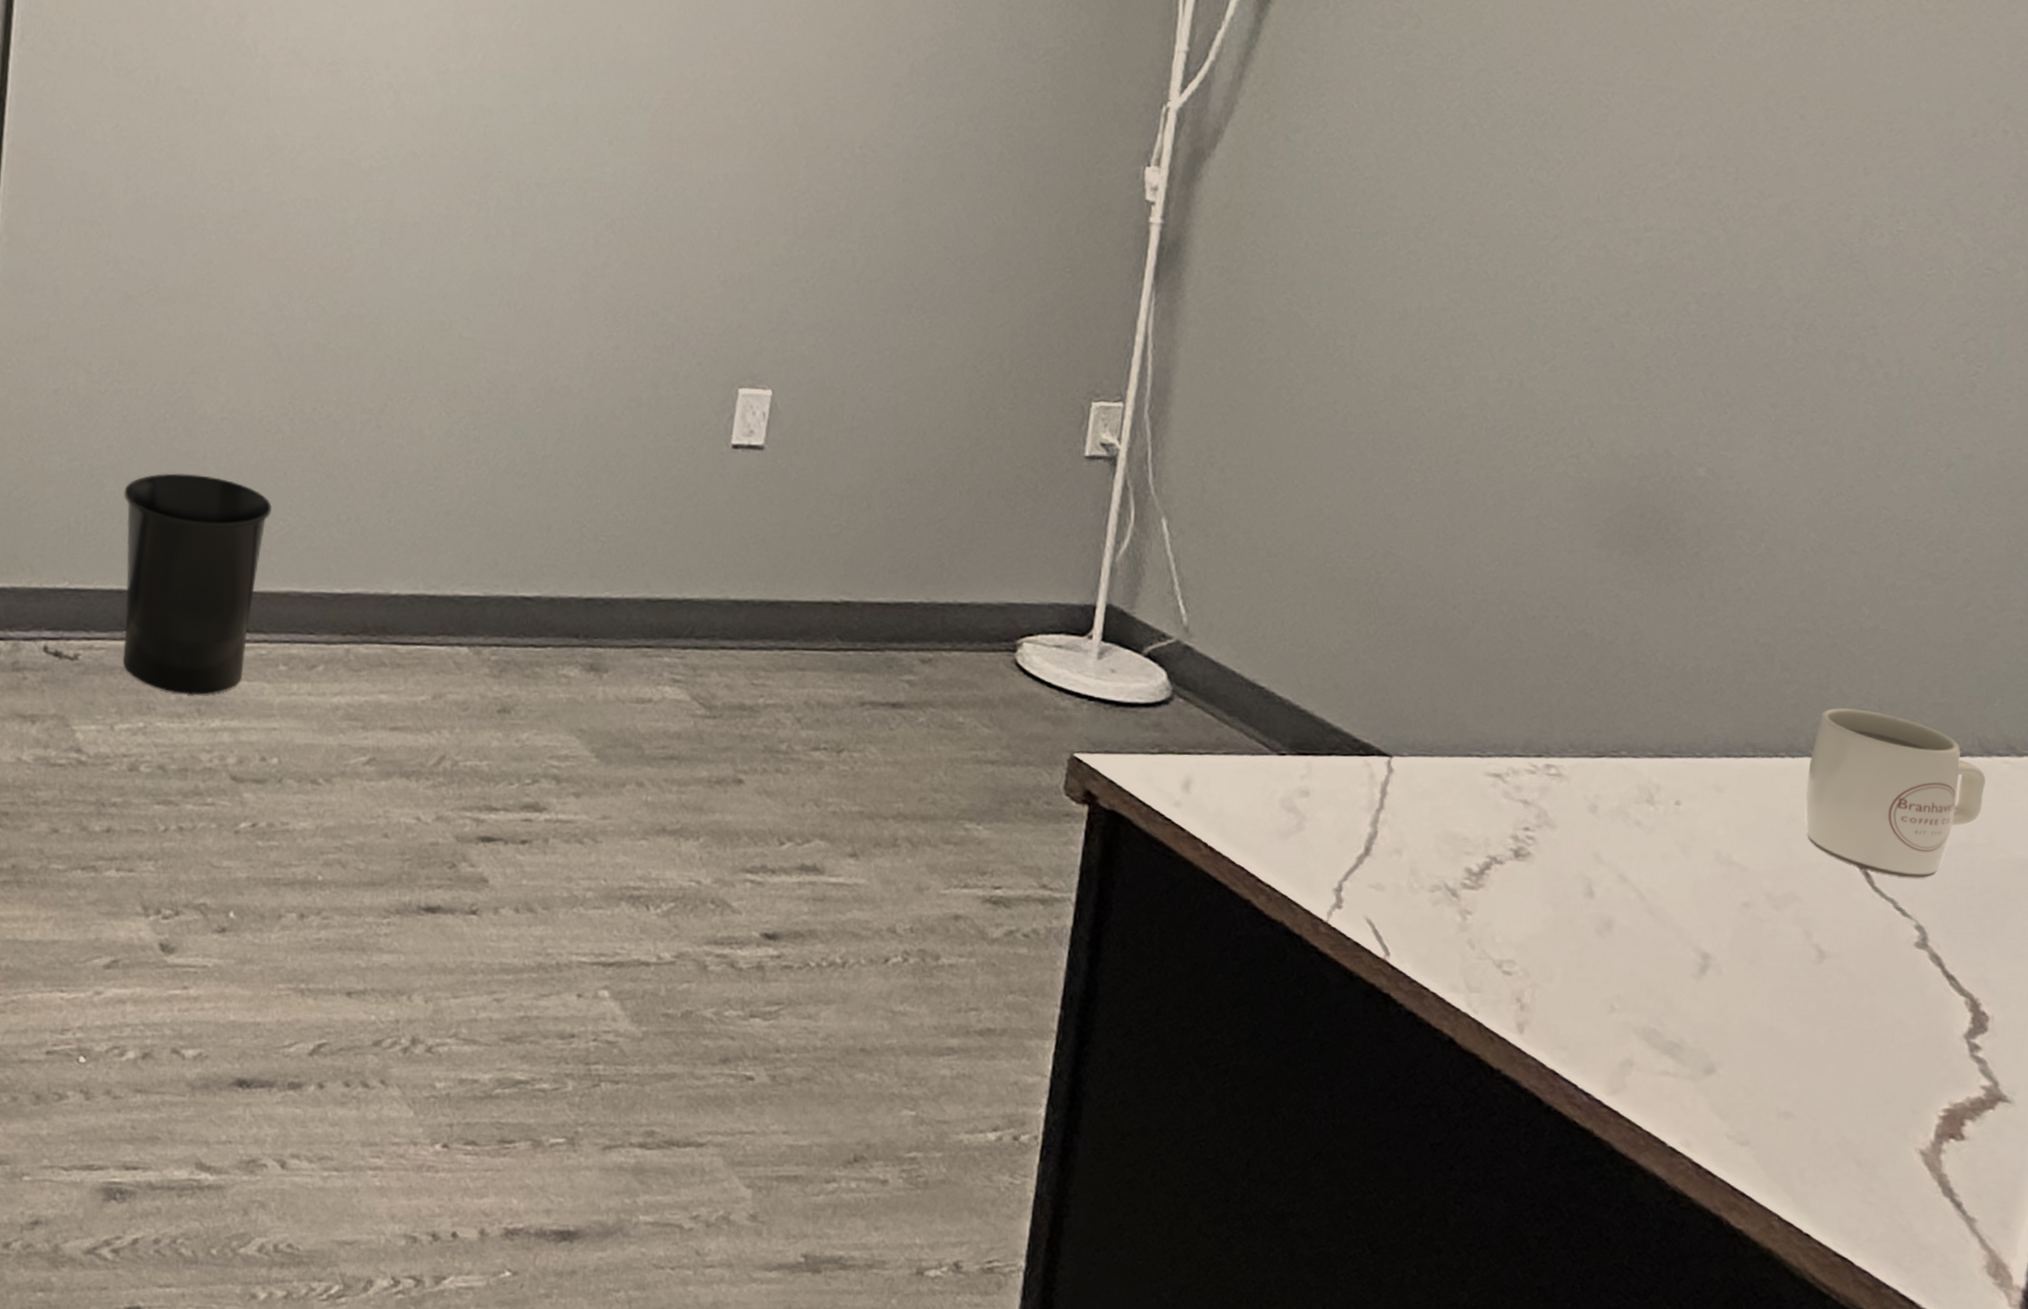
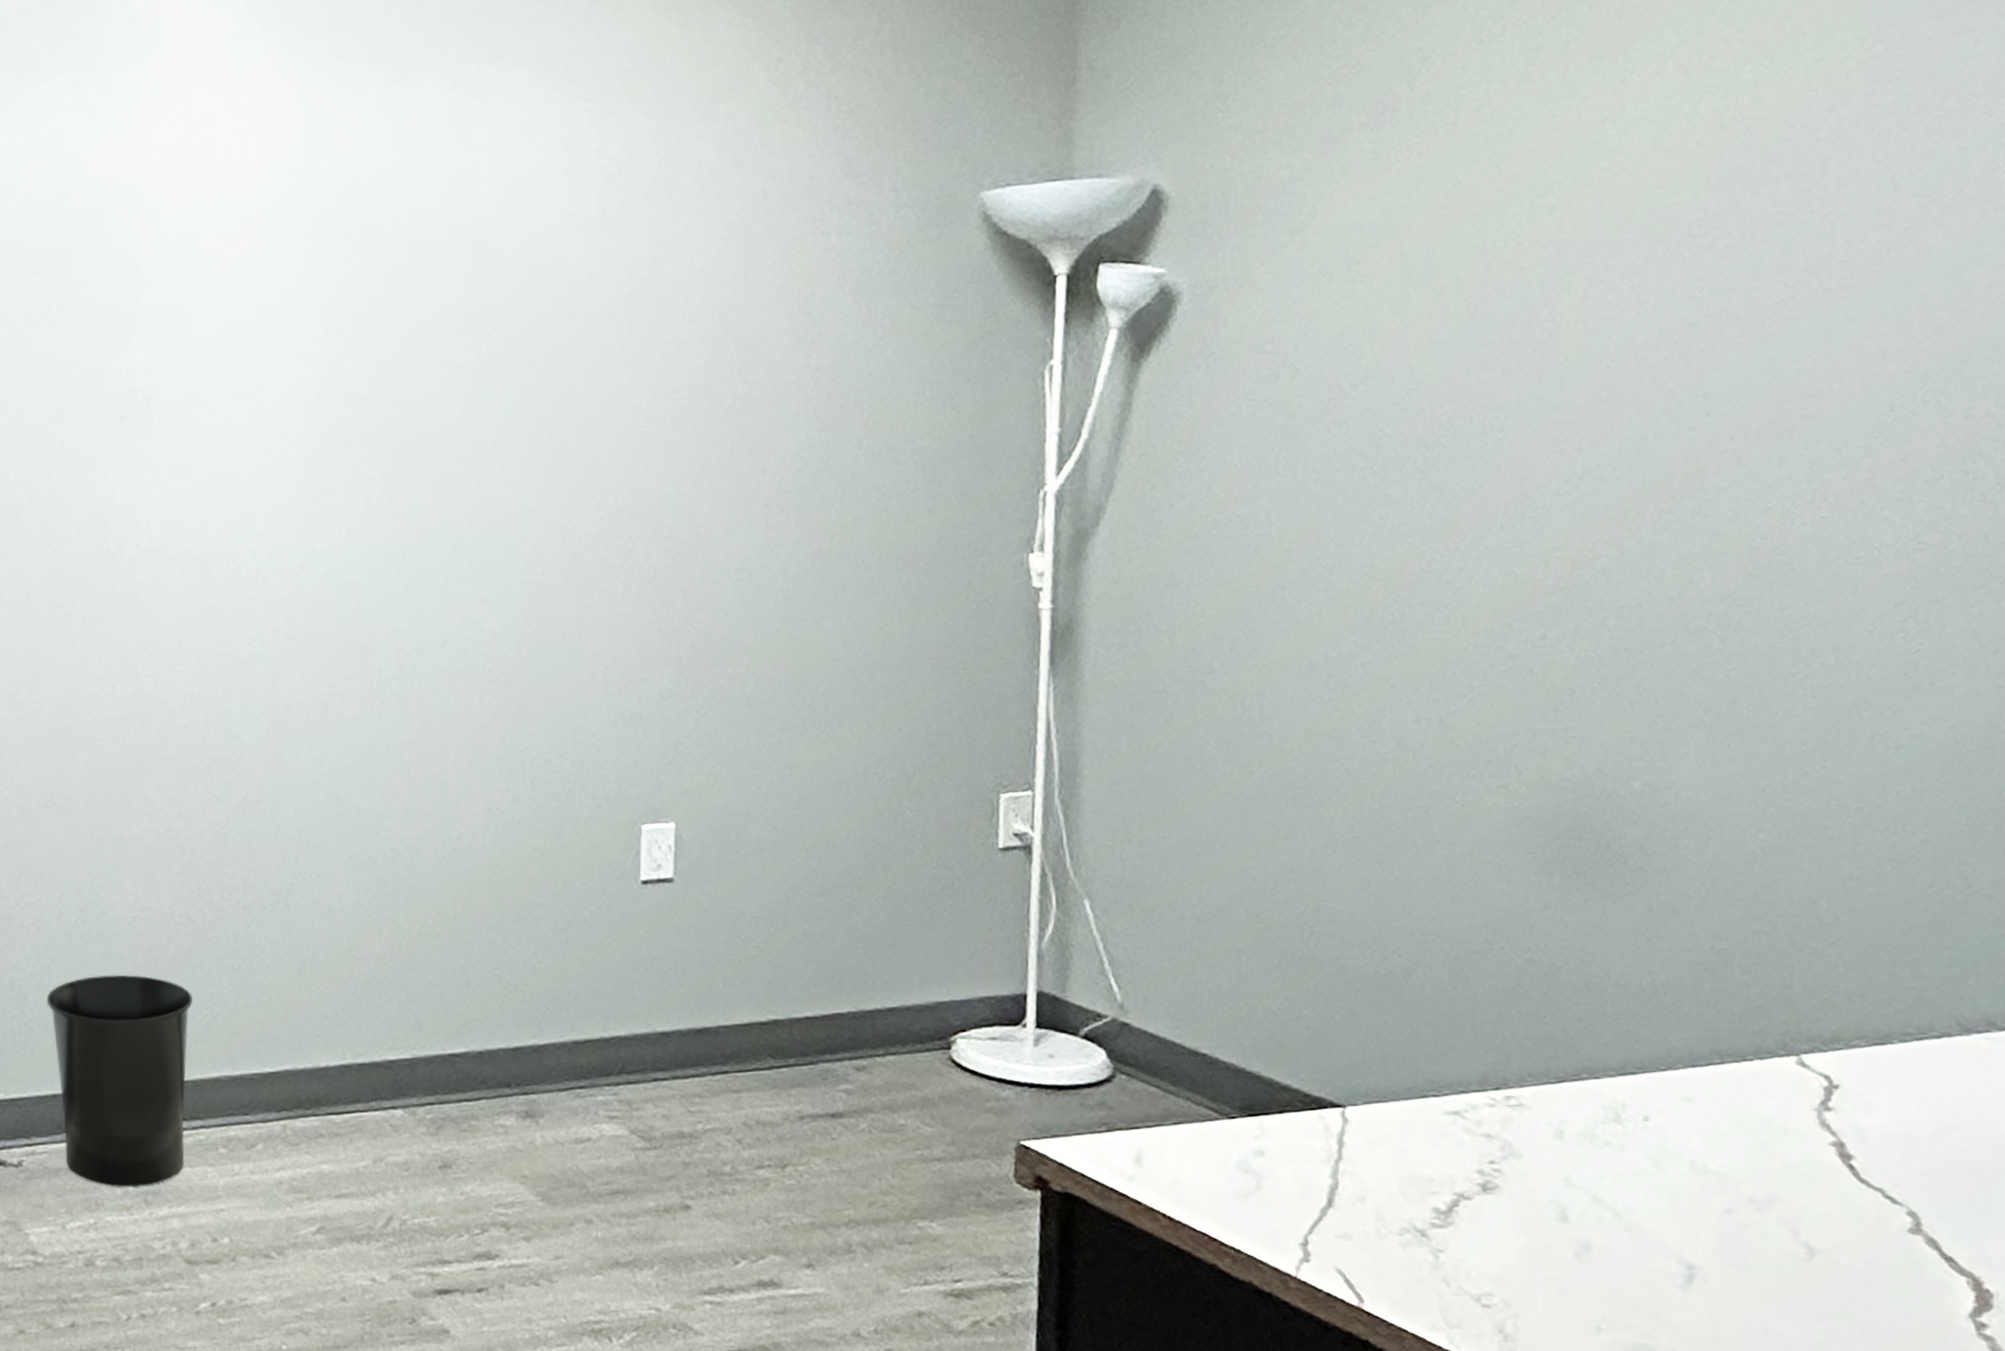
mug: present [1806,708,1986,878] -> none [1779,1003,1967,1166]

